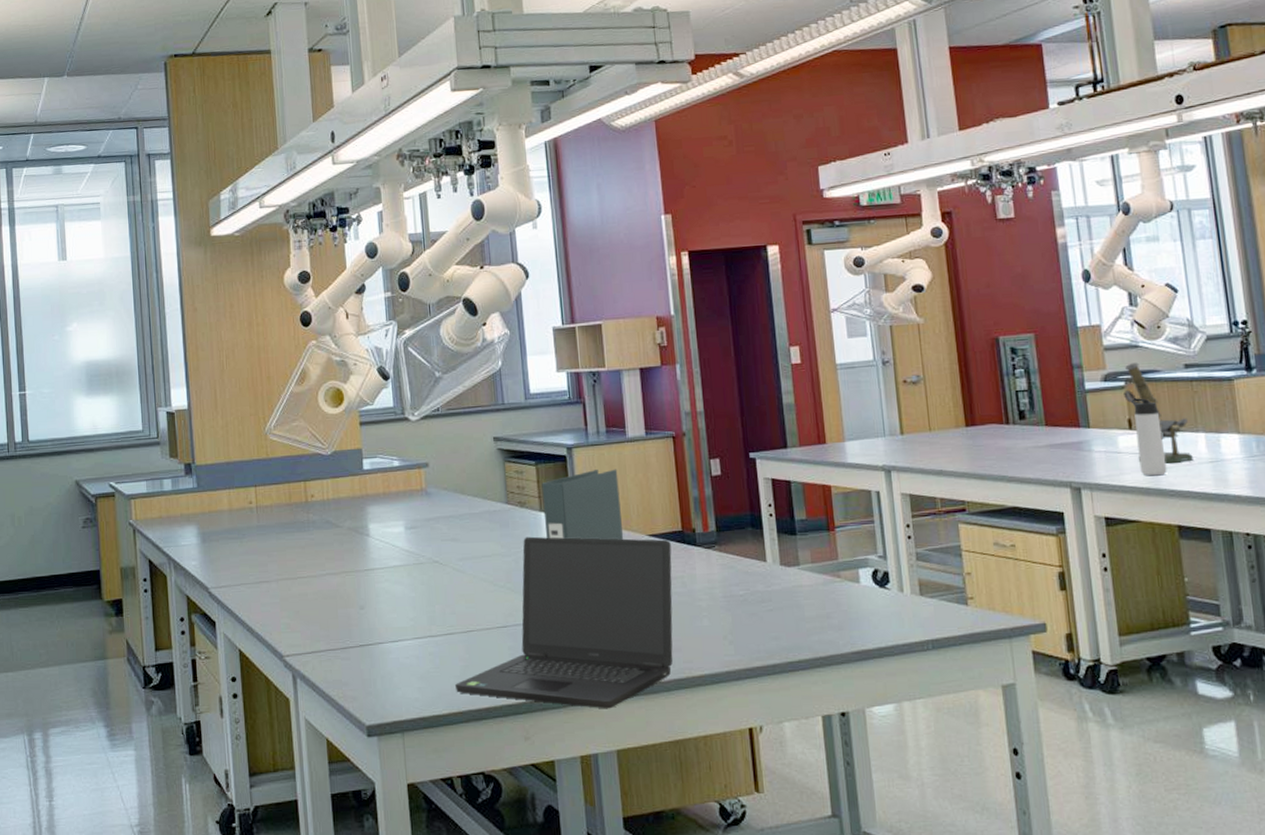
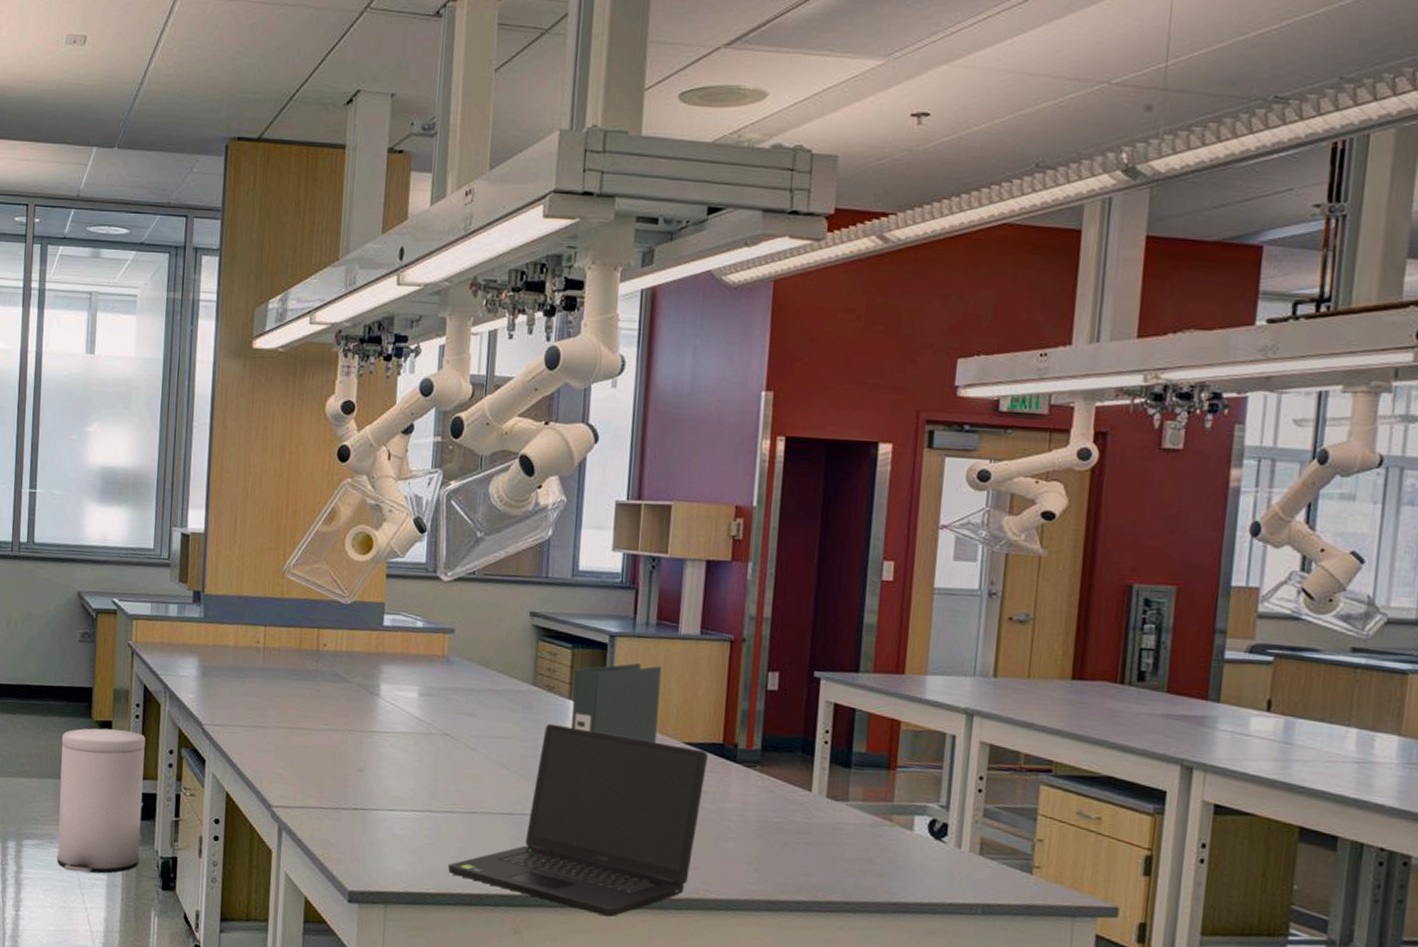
pedal bin: none [75,605,165,752] -> present [56,728,146,873]
microscope: present [1124,362,1193,463] -> none [1269,636,1340,758]
thermos bottle: present [1131,398,1167,476] -> none [1269,677,1308,769]

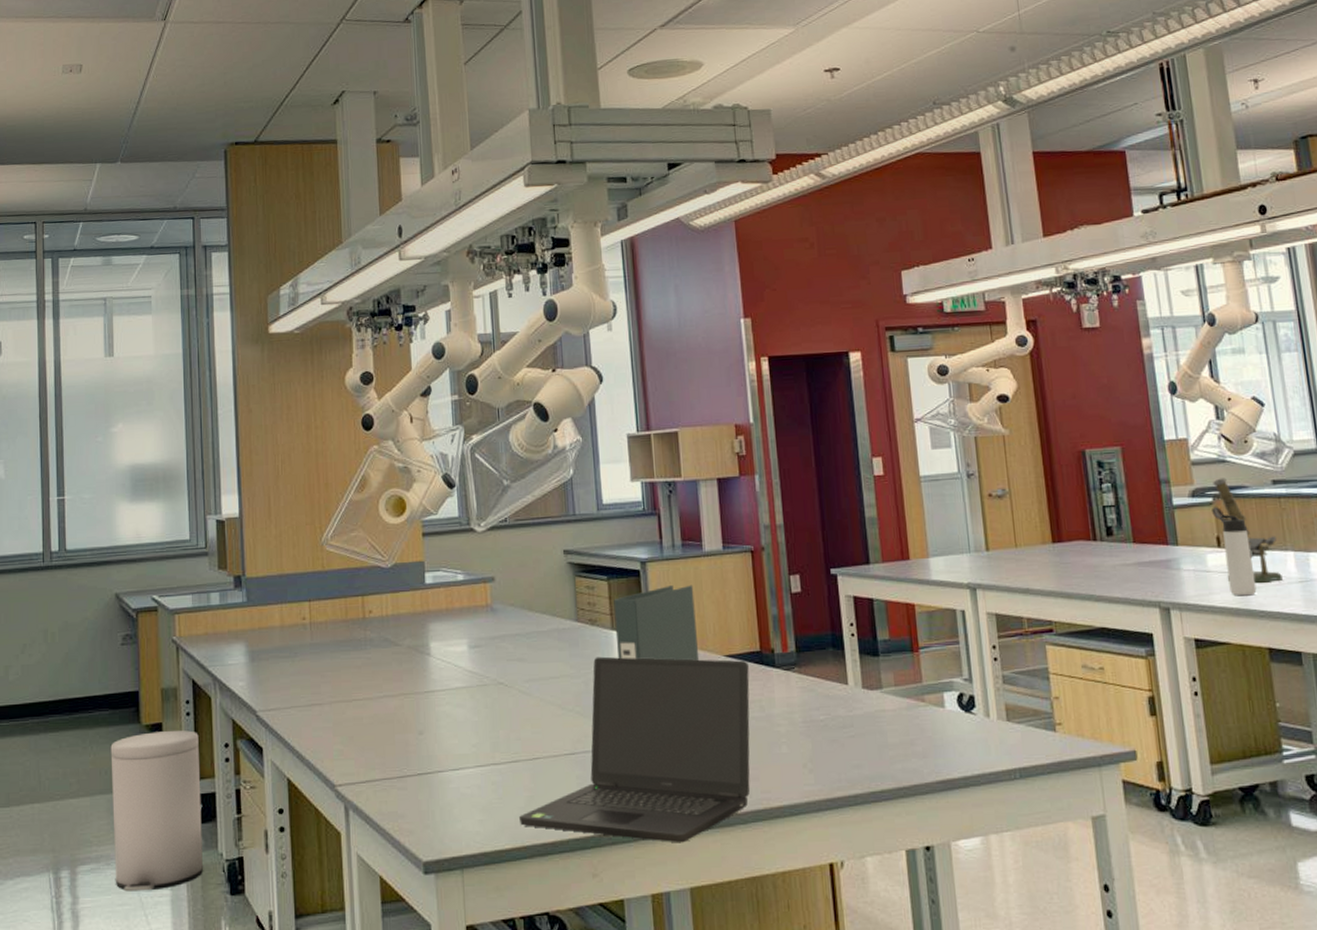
microscope: none [1269,636,1340,758] -> present [1212,478,1283,583]
thermos bottle: none [1269,677,1308,769] -> present [1220,514,1257,596]

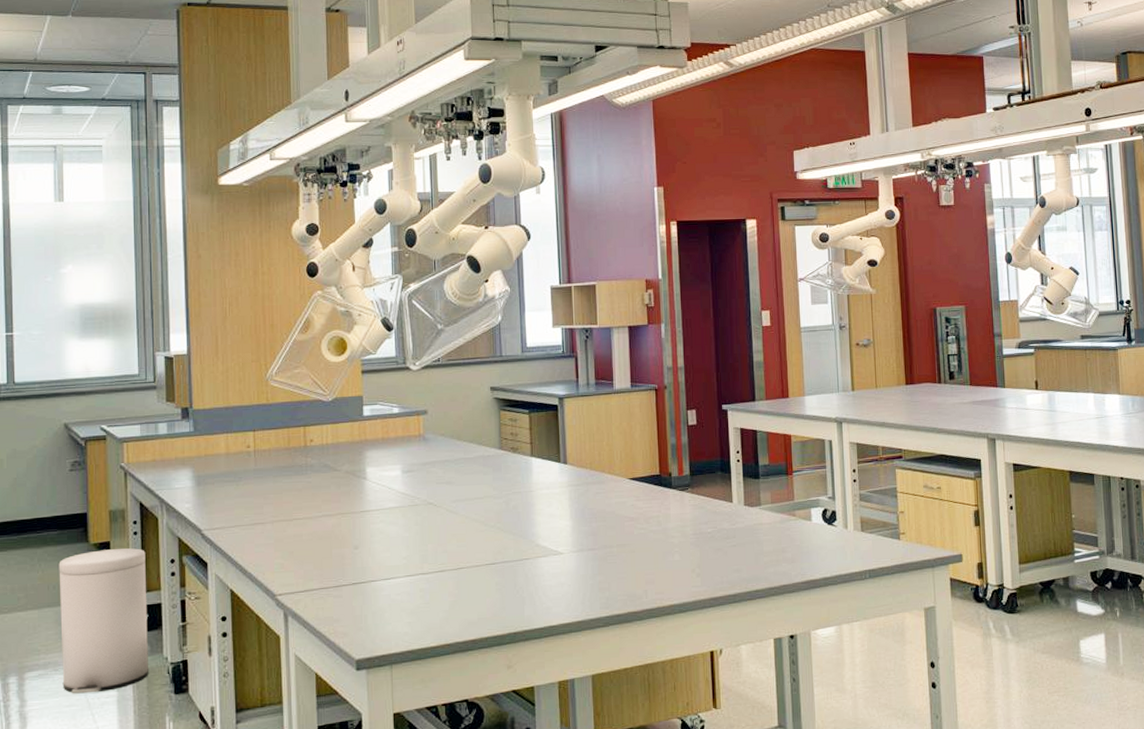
laptop: present [518,656,750,843] -> none [443,480,650,638]
binder: present [613,585,700,661] -> none [534,418,607,483]
microscope: present [1212,478,1283,583] -> none [1033,333,1084,419]
thermos bottle: present [1220,514,1257,596] -> none [1039,363,1063,429]

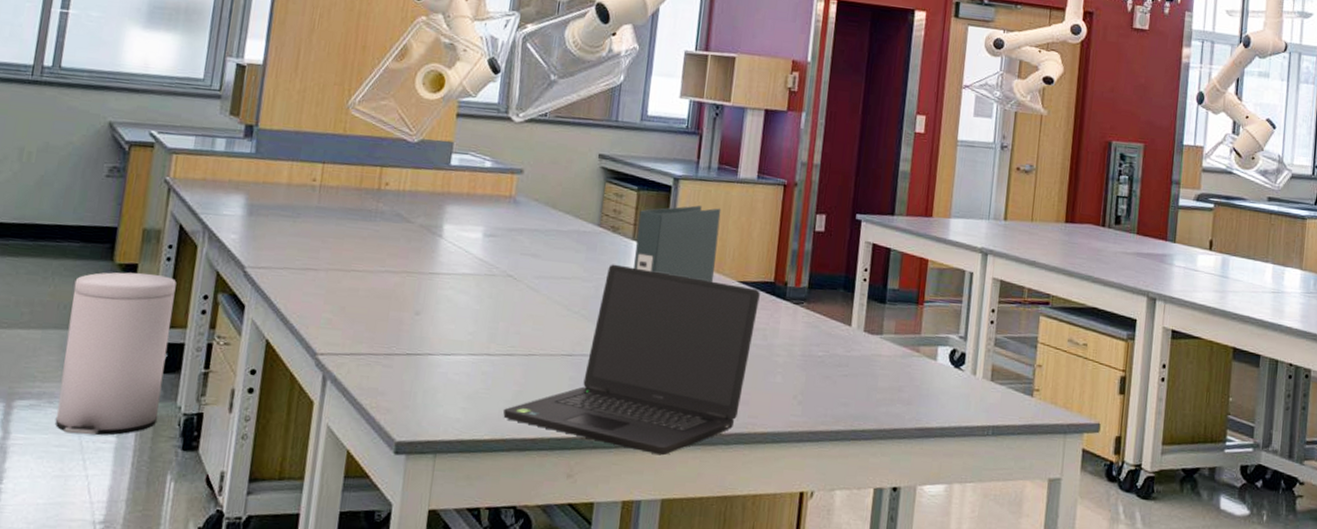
laptop: none [443,480,650,638] -> present [503,264,760,456]
binder: none [534,418,607,483] -> present [634,205,721,282]

